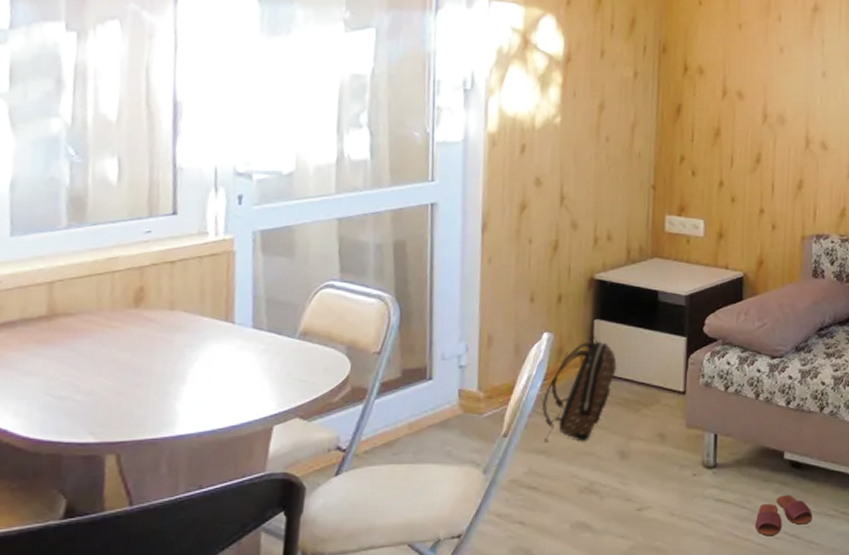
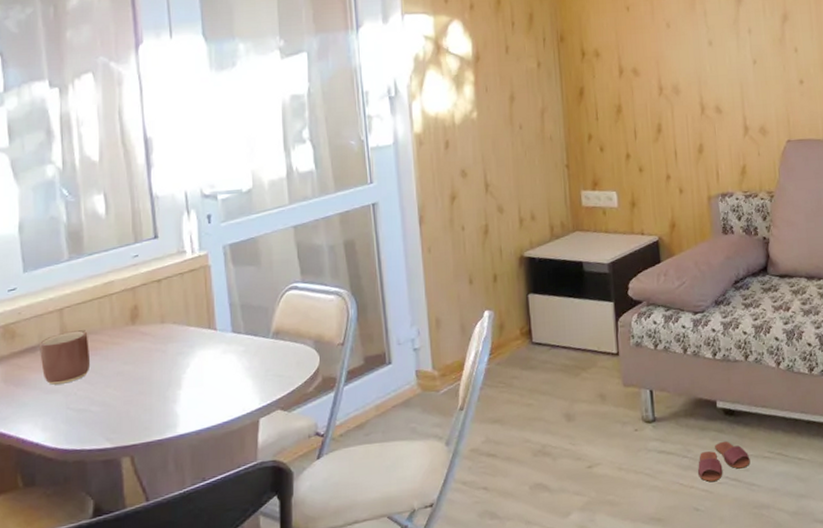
mug: none [20,308,81,366] -> present [40,330,91,385]
backpack: present [542,336,617,440] -> none [490,309,554,409]

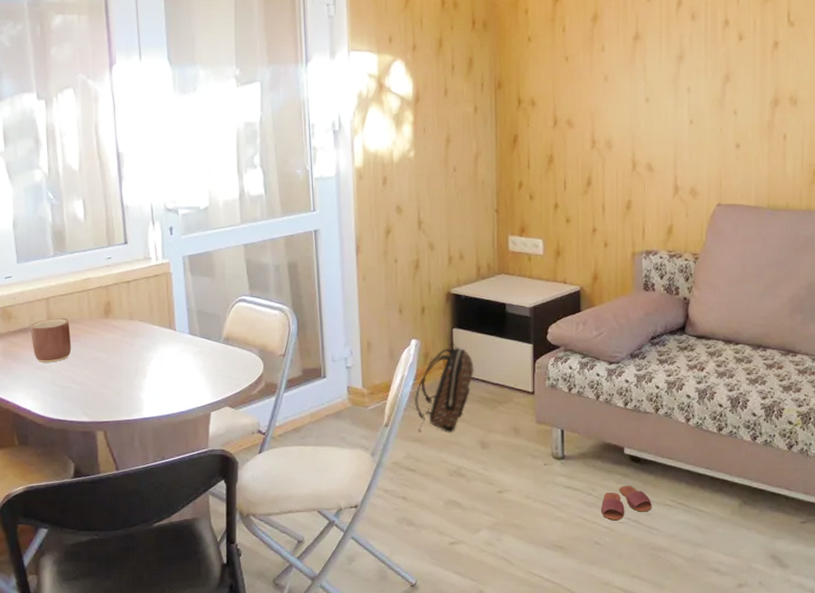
backpack: none [490,309,554,409] -> present [414,342,474,432]

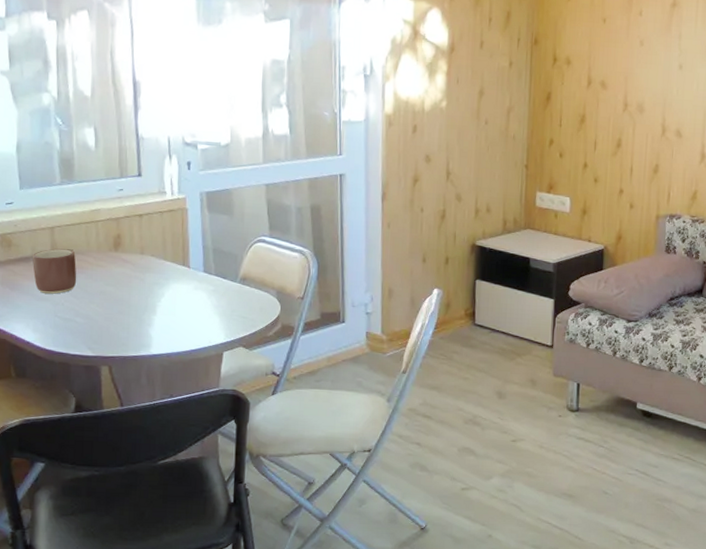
backpack: present [414,342,474,432] -> none [433,293,495,381]
slippers: present [601,485,652,521] -> none [611,438,660,472]

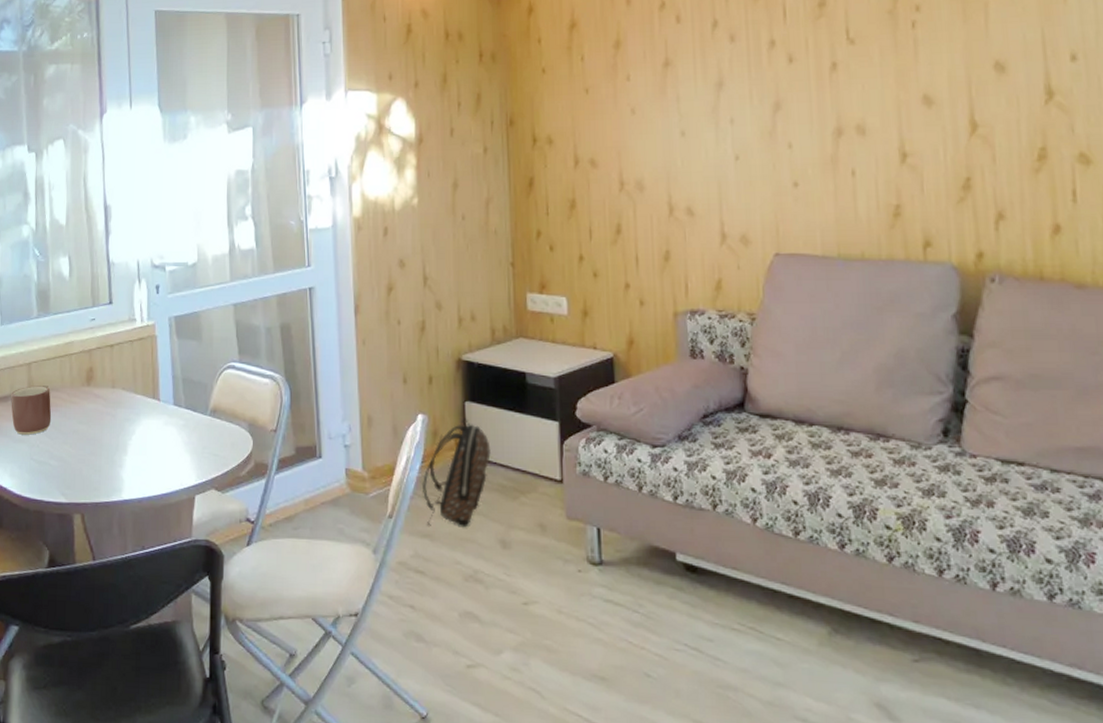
backpack: none [433,293,495,381] -> present [421,418,491,526]

